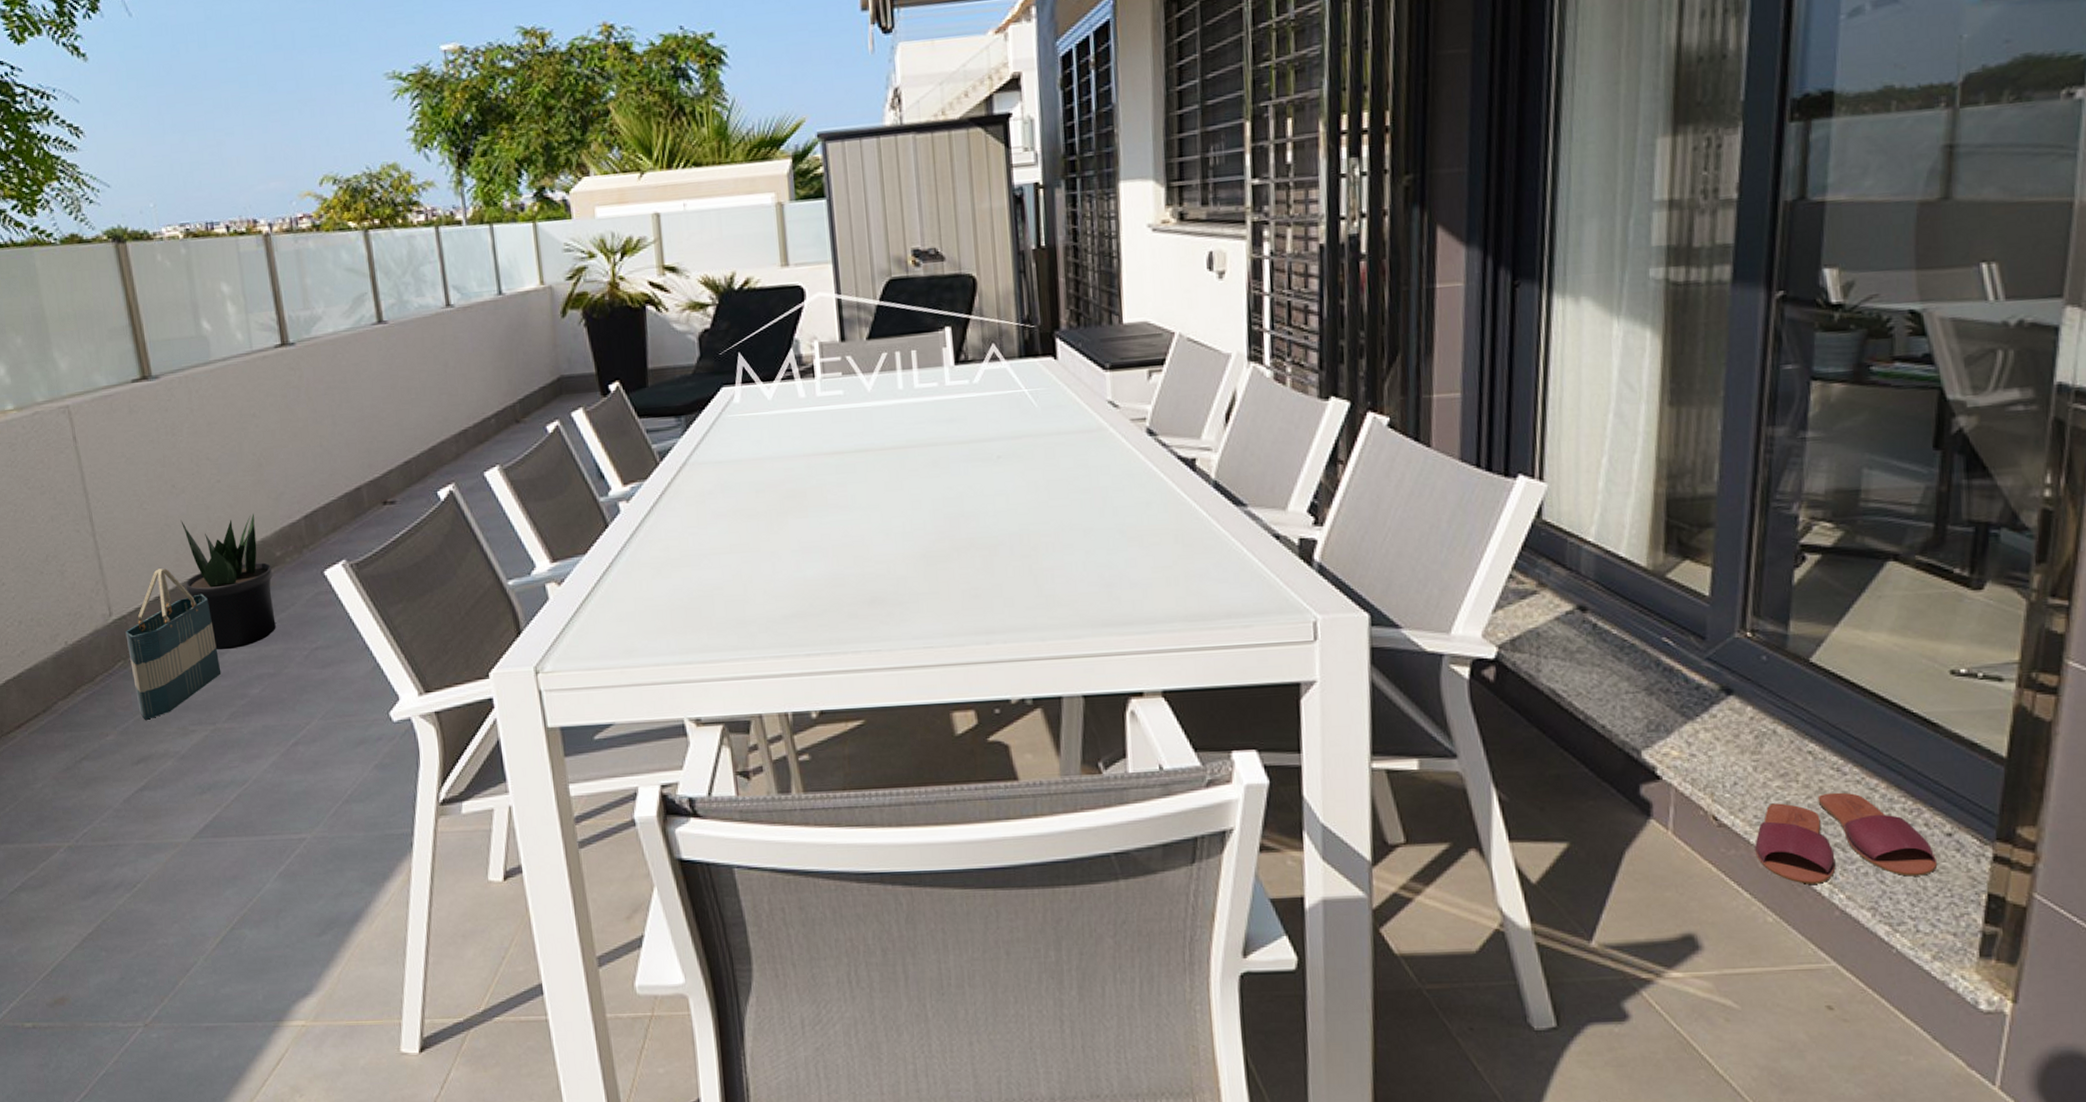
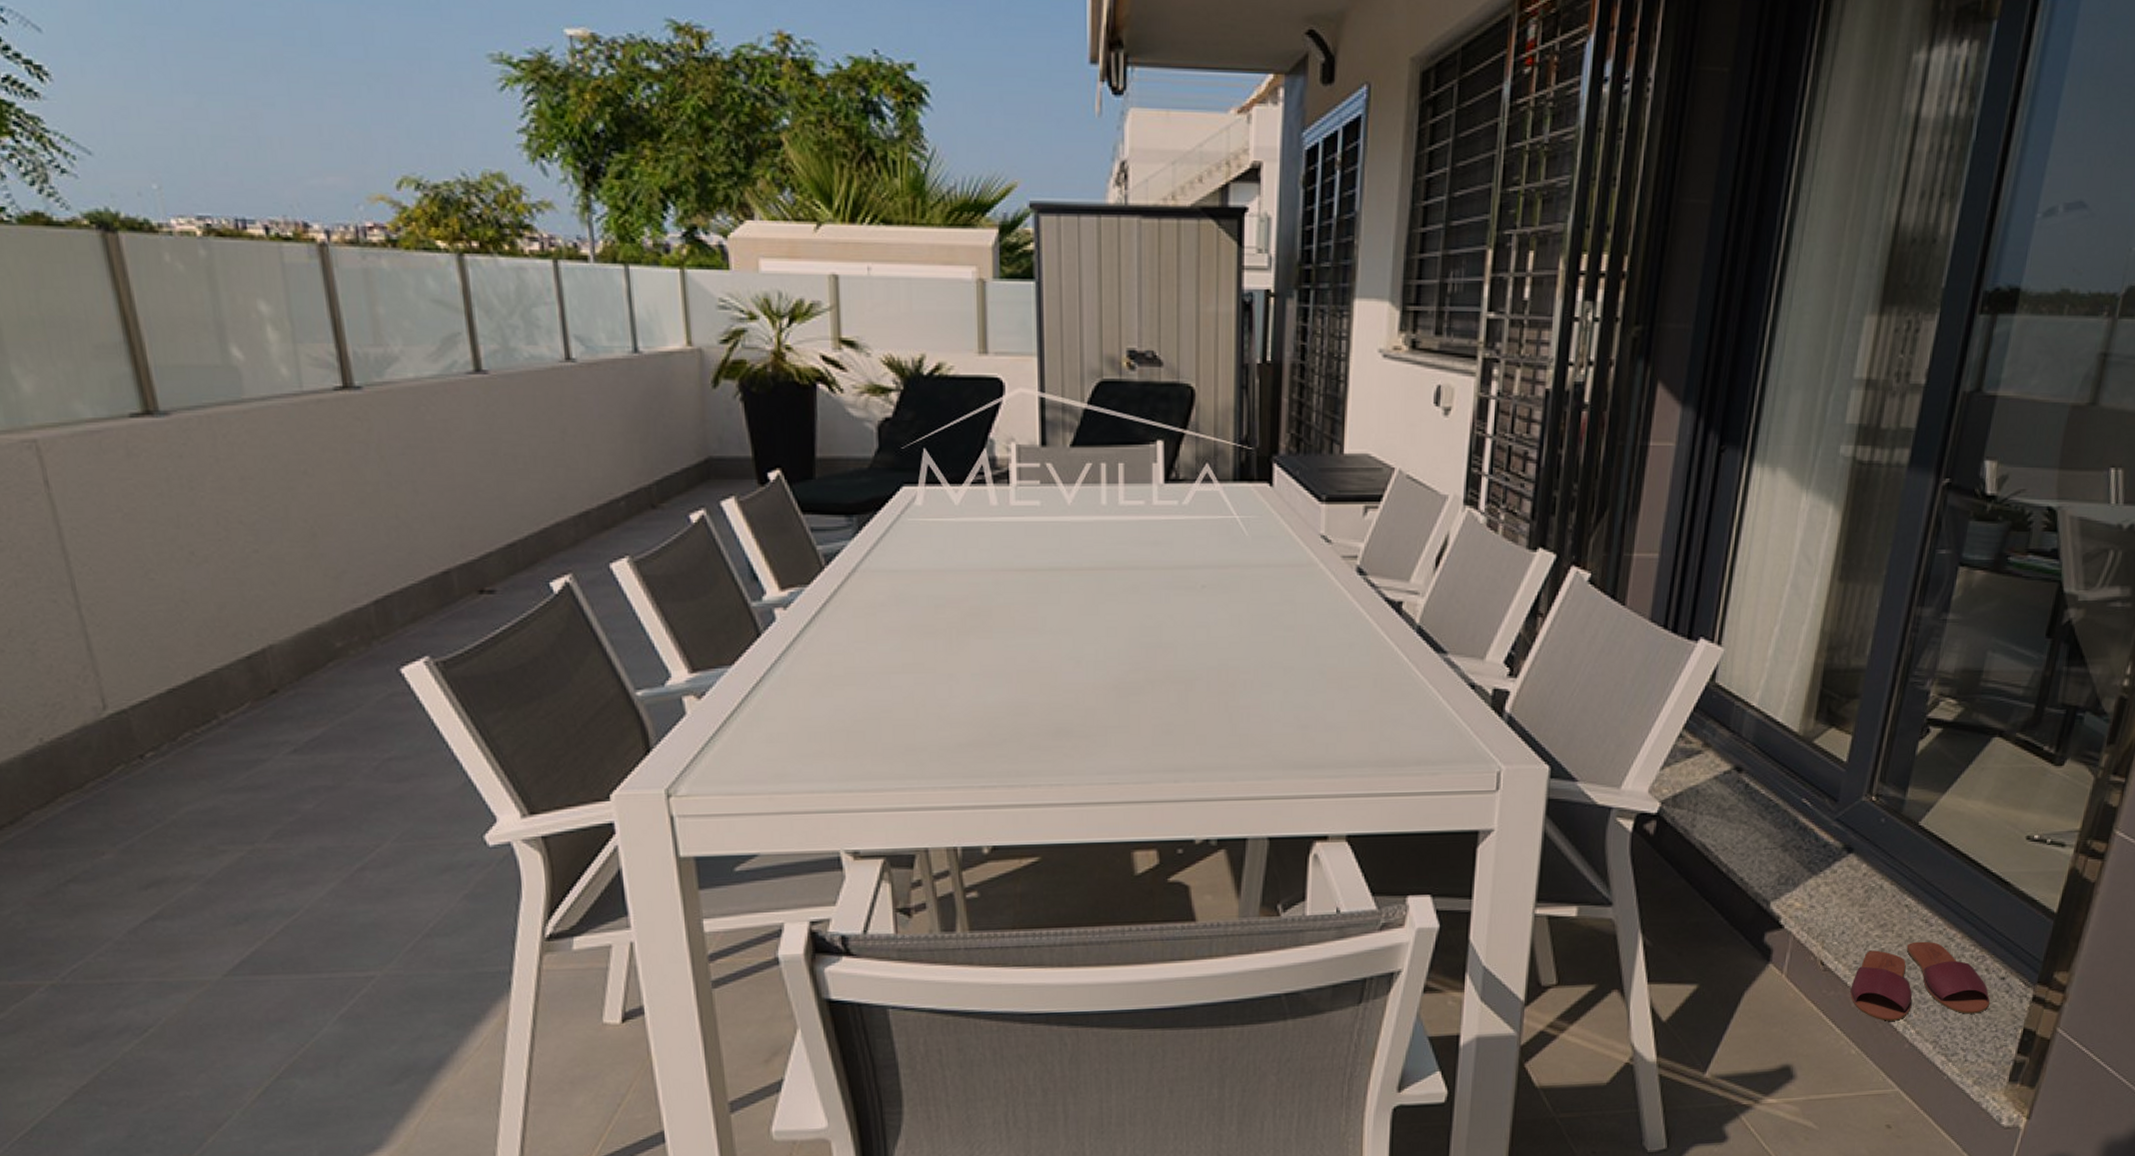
tote bag: present [125,568,222,720] -> none [126,654,262,837]
planter: present [180,513,276,650] -> none [203,593,336,757]

